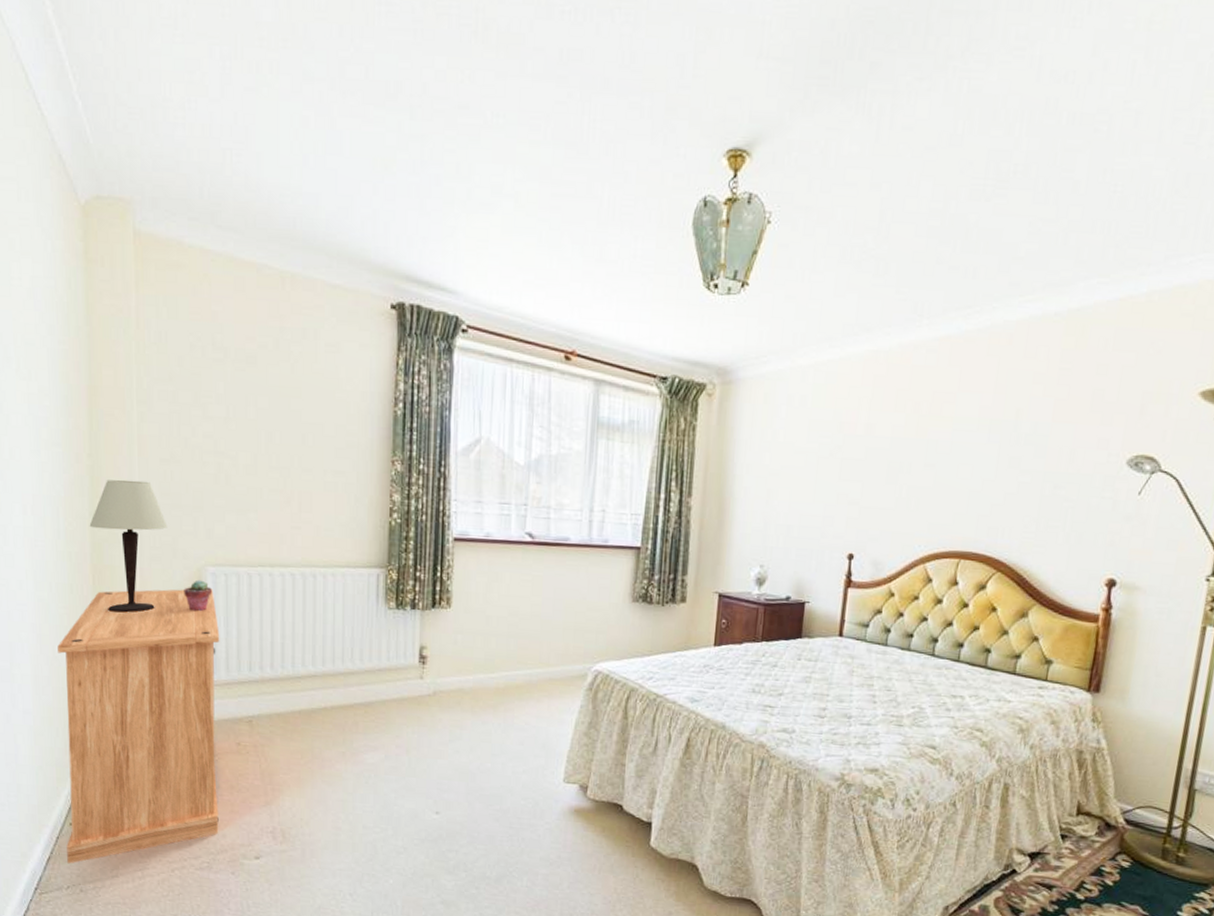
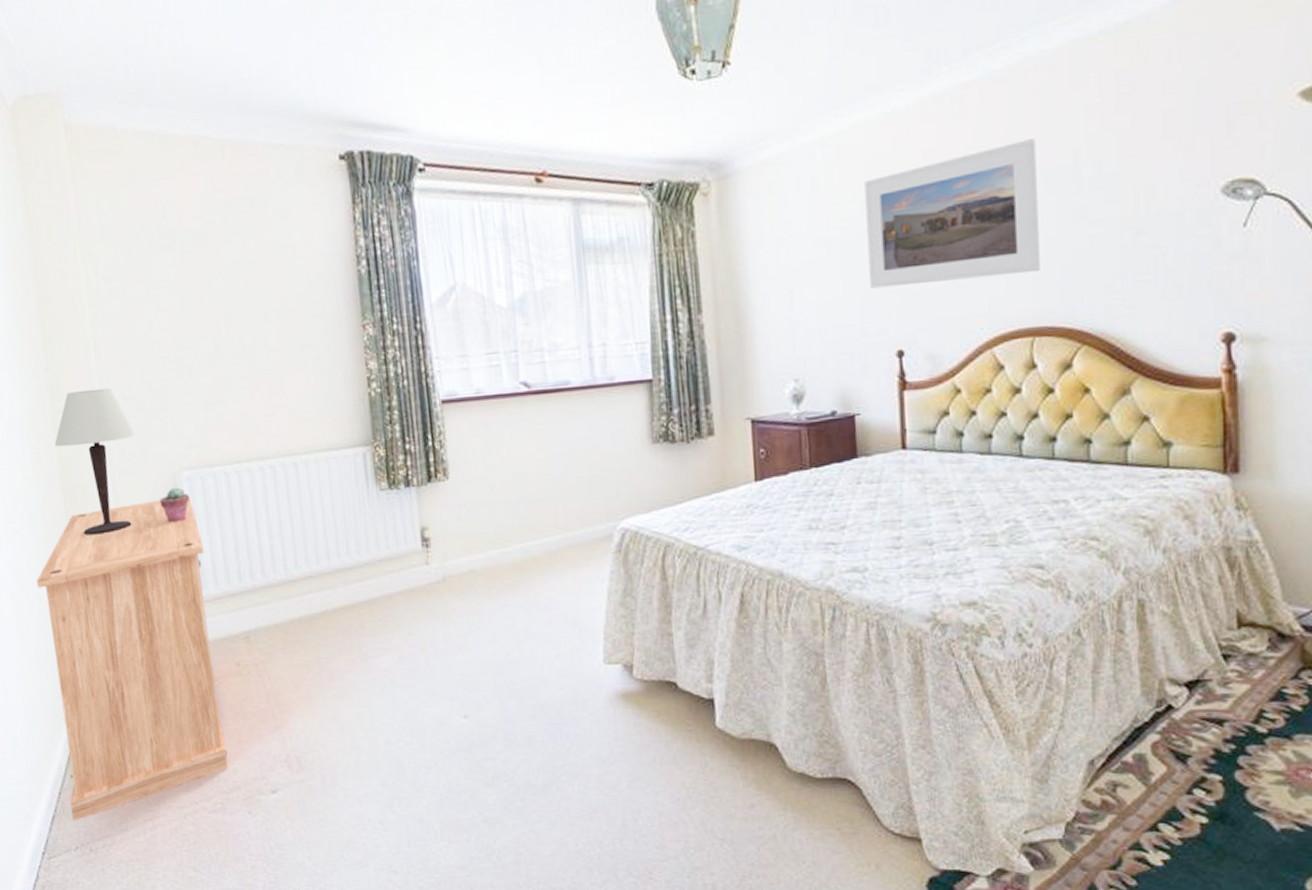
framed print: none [835,393,989,506] -> present [864,138,1040,289]

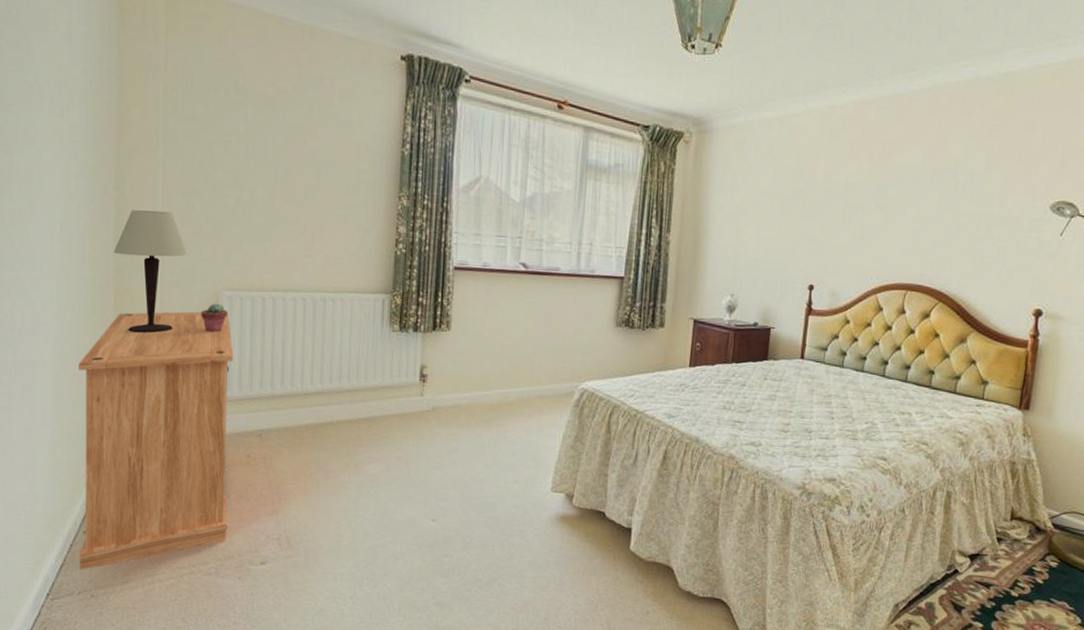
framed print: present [864,138,1040,289] -> none [797,145,931,244]

